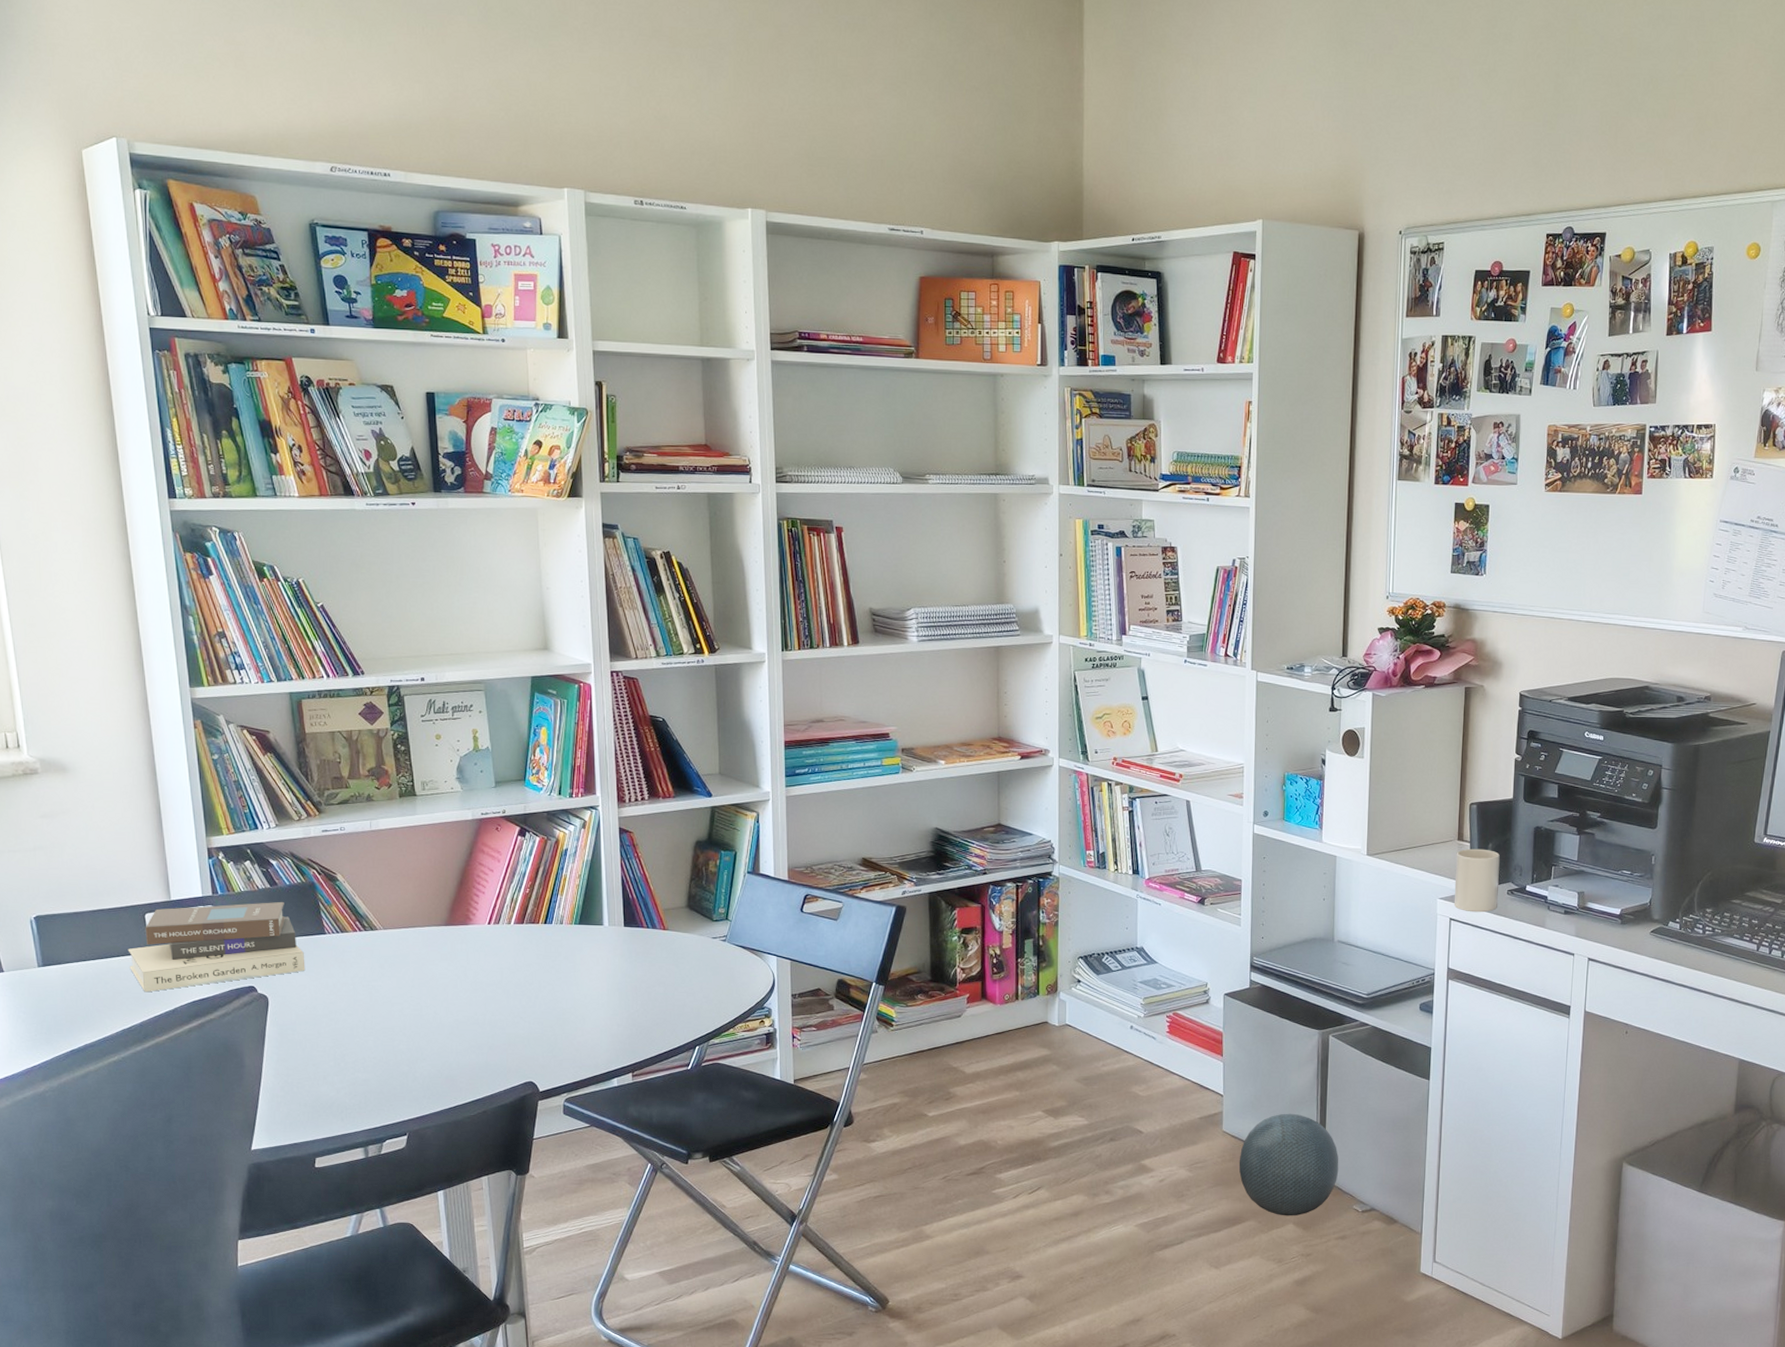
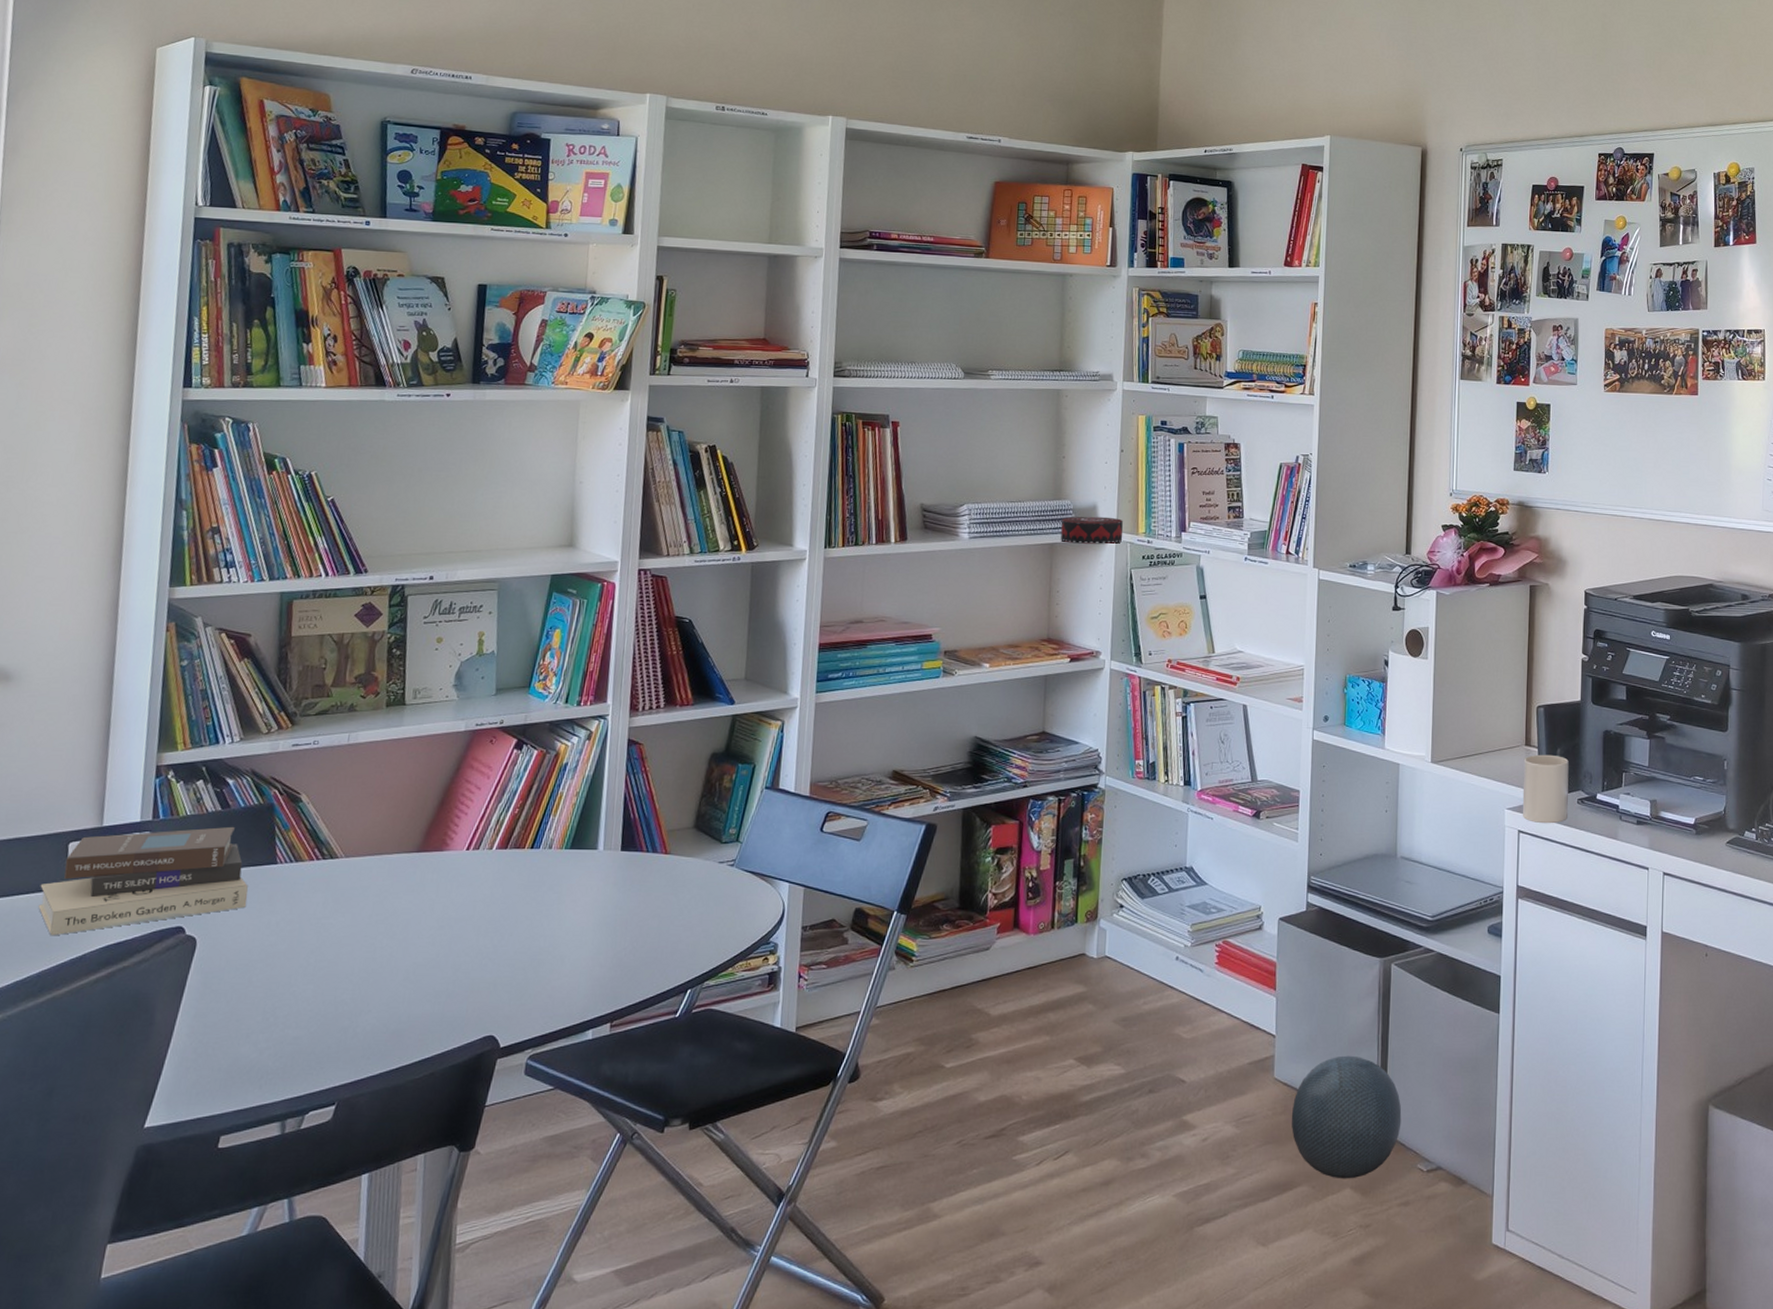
decorative box: none [1006,619,1066,647] -> present [1061,516,1123,545]

